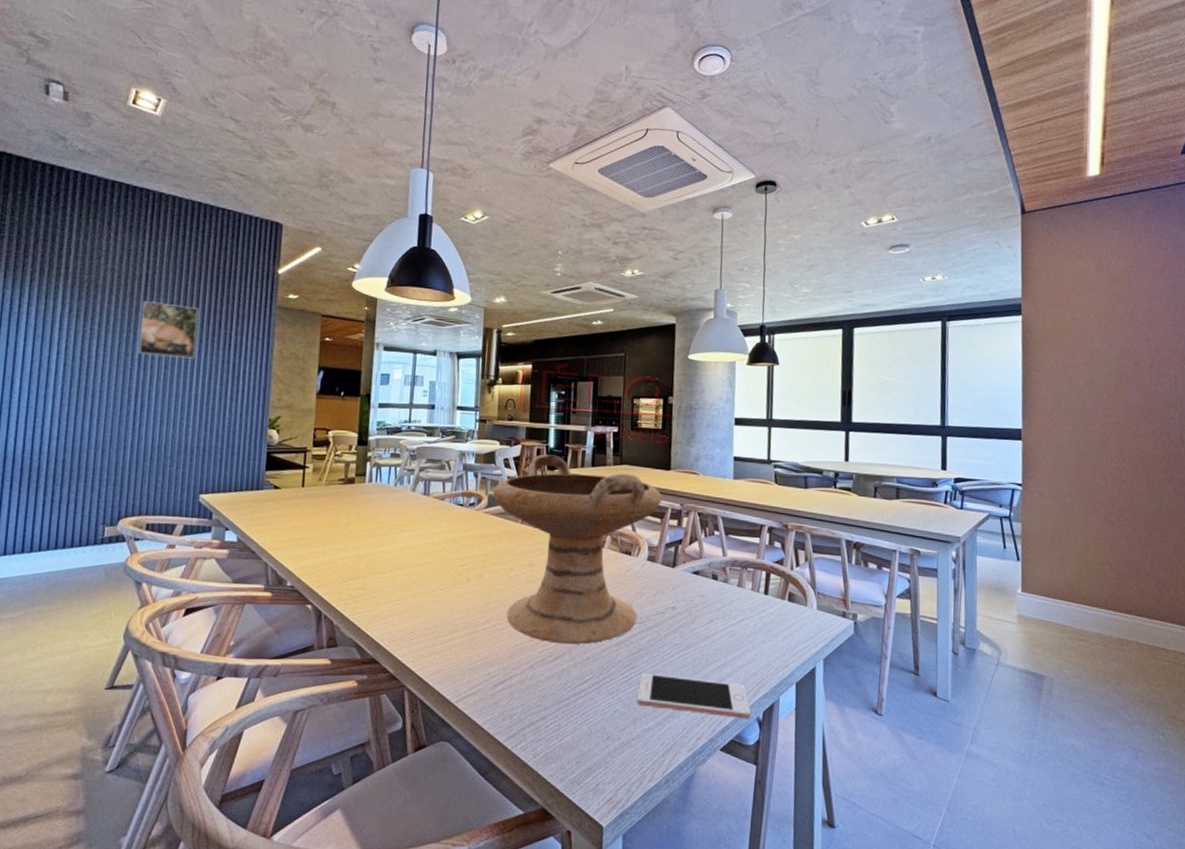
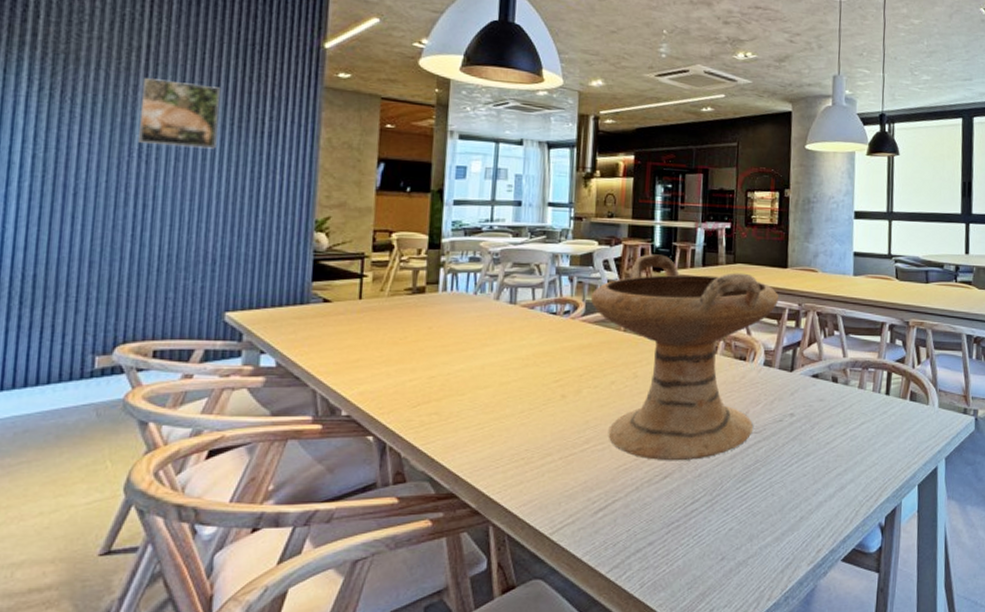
cell phone: present [637,673,751,719] -> none [753,486,873,526]

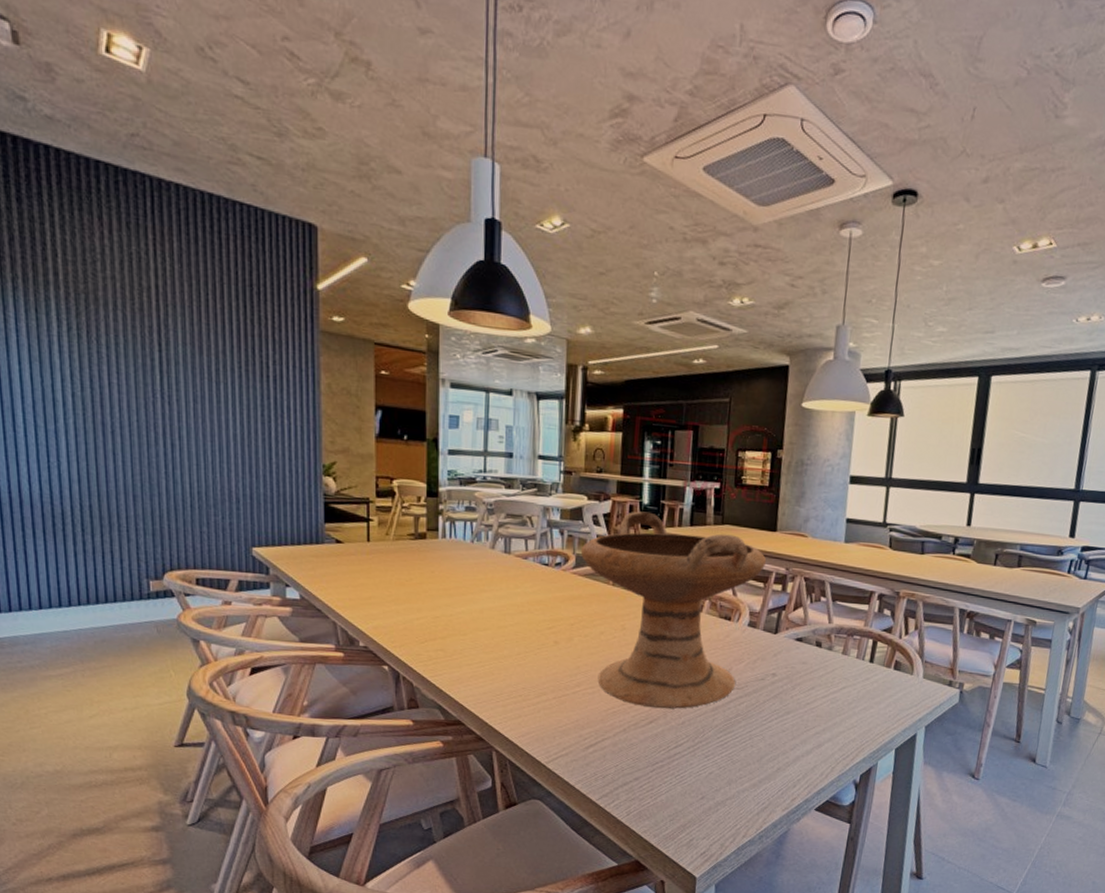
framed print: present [138,77,220,149] -> none [156,318,228,392]

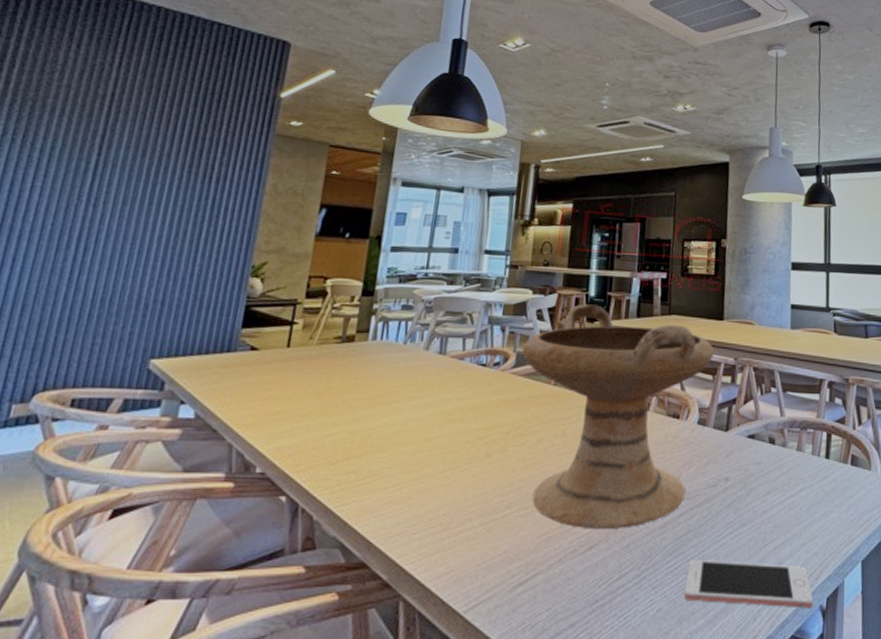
cell phone: none [733,737,848,782] -> present [684,560,813,608]

